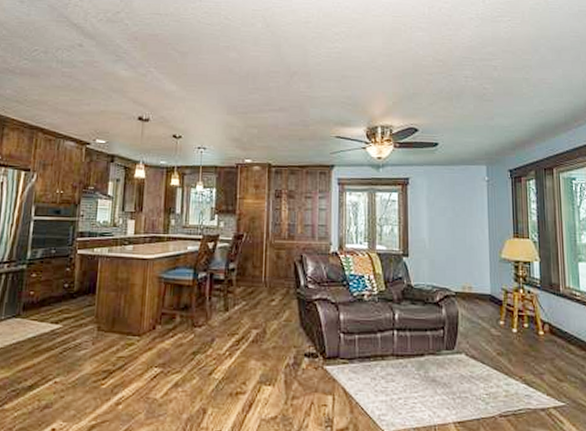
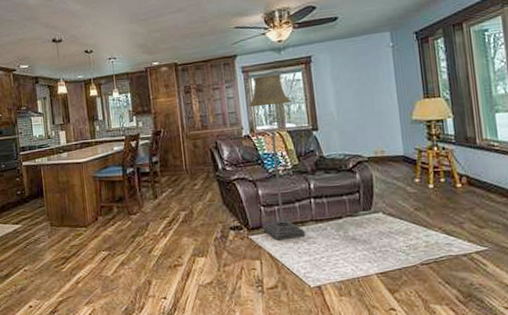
floor lamp: none [339,191,386,375] -> present [248,74,306,241]

